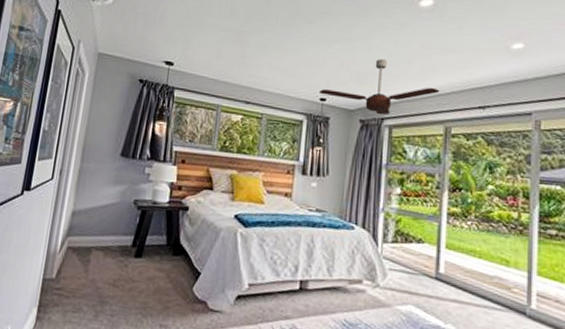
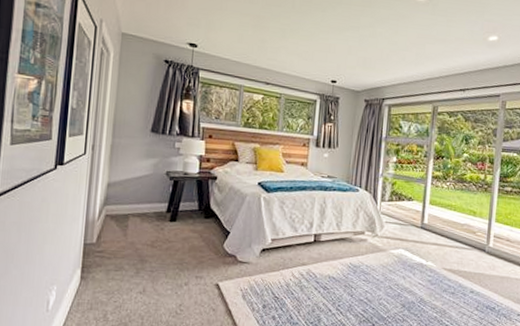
ceiling fan: present [320,59,440,116] -> none [331,46,430,96]

